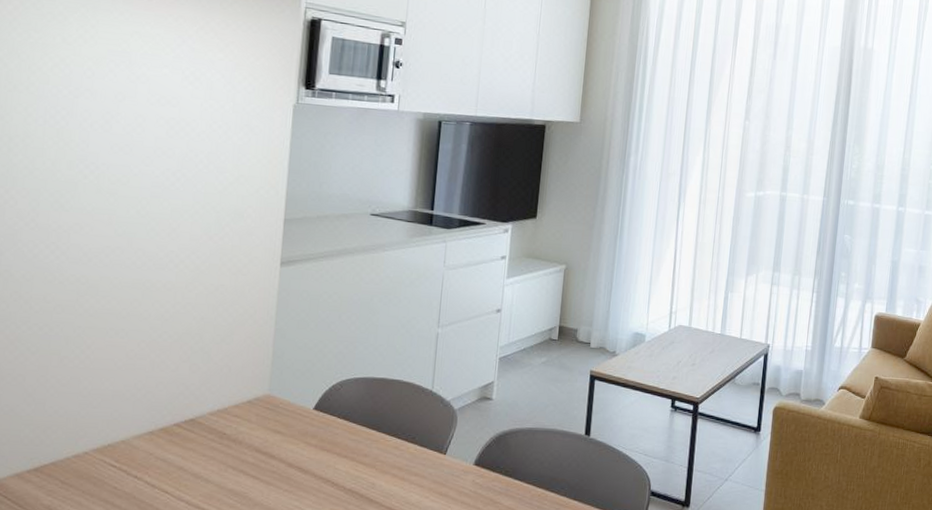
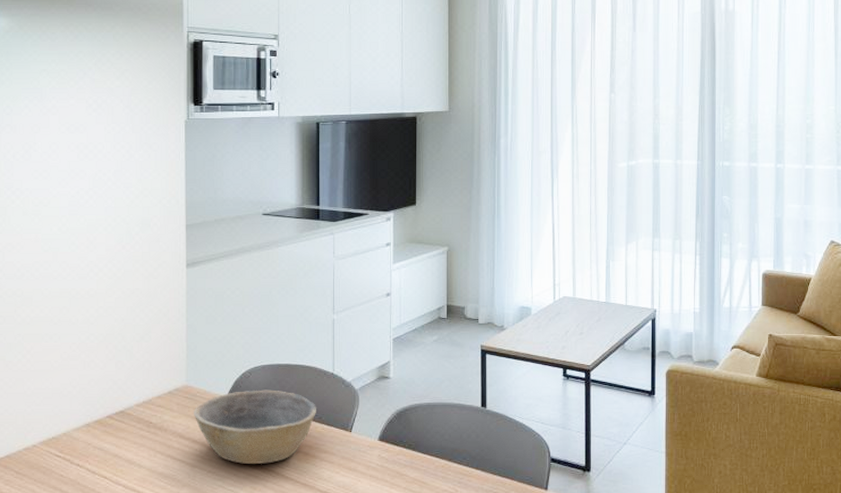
bowl: none [274,404,411,485] -> present [194,390,316,464]

